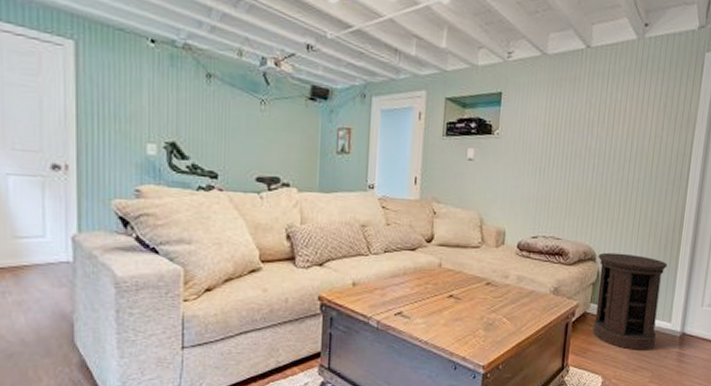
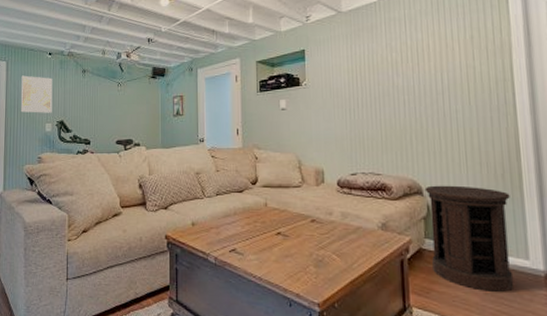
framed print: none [103,67,158,129] -> present [20,75,53,113]

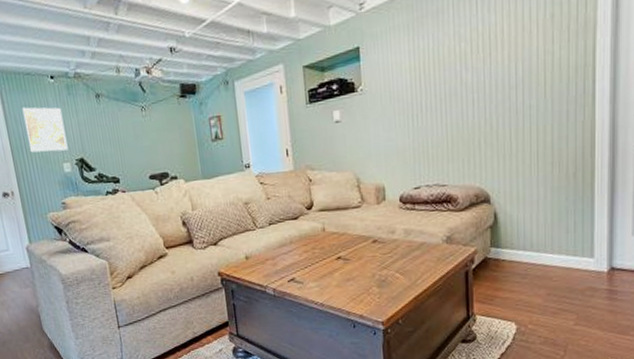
side table: present [424,185,514,292] -> none [492,188,580,293]

